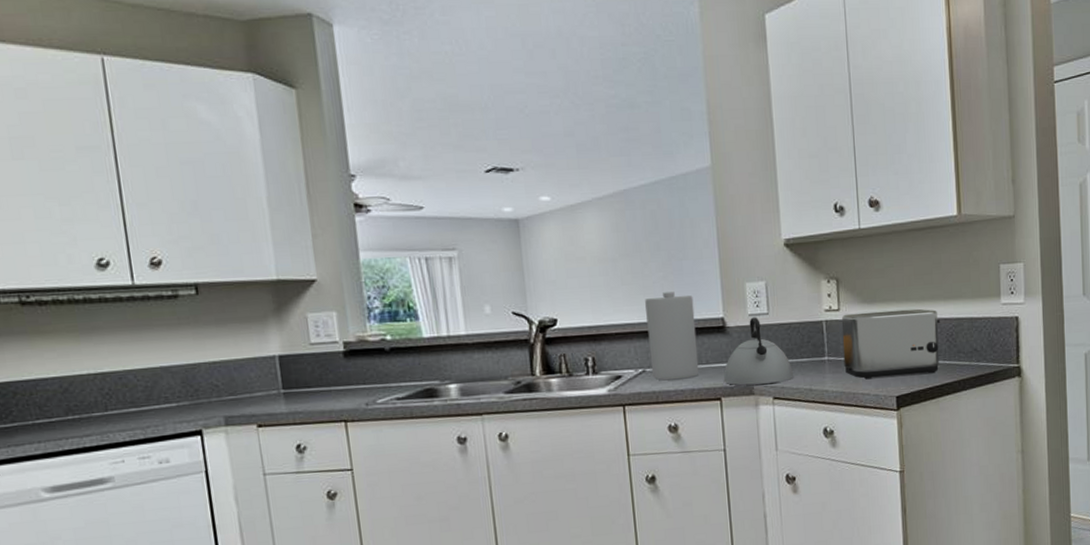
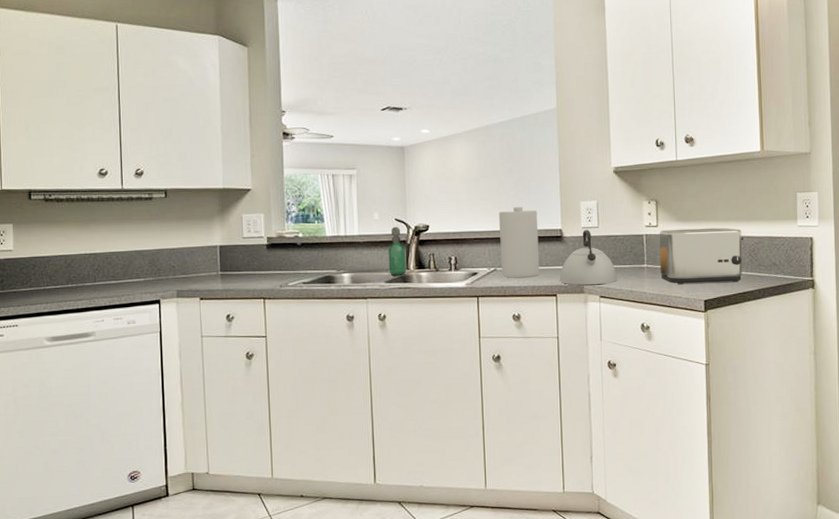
soap dispenser: none [506,321,532,384] -> present [388,226,407,276]

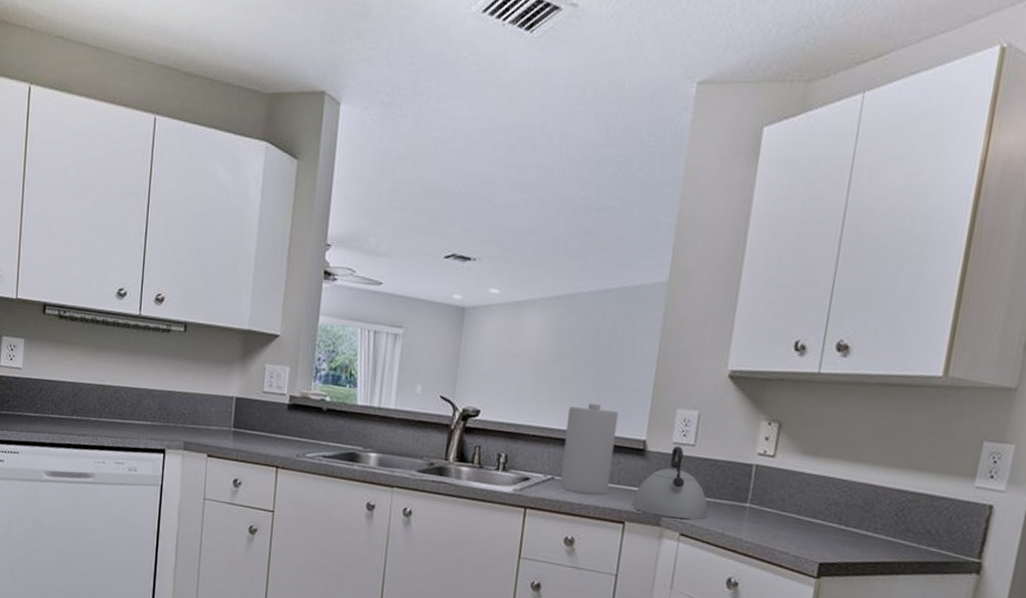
soap dispenser: present [388,226,407,276] -> none [423,405,448,467]
toaster: present [659,227,744,285] -> none [766,462,892,548]

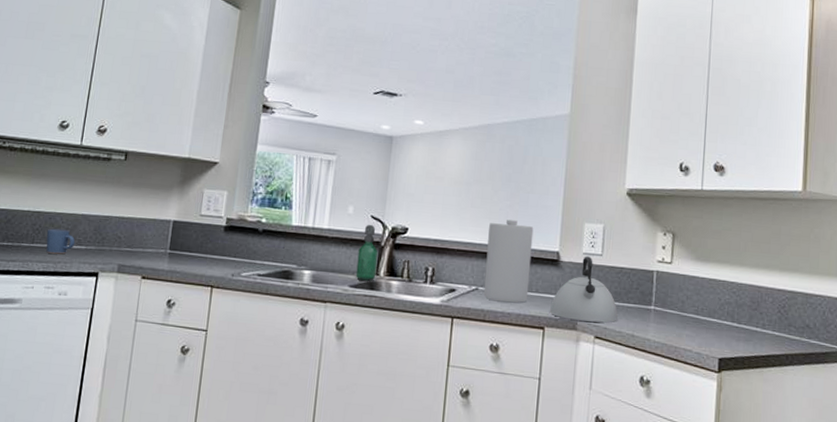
mug: none [113,403,141,430] -> present [46,228,75,255]
soap dispenser: none [423,405,448,467] -> present [355,224,379,281]

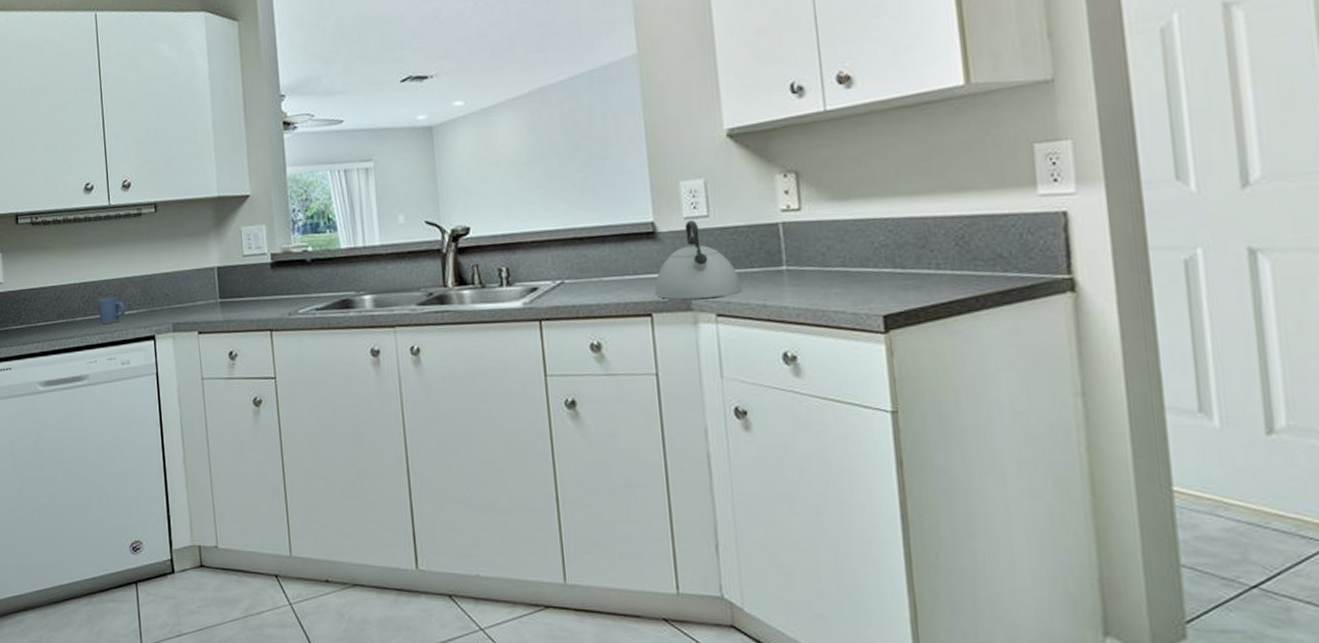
soap dispenser: present [355,224,379,281] -> none [418,231,444,296]
paper towel holder: present [483,219,534,304] -> none [563,194,626,294]

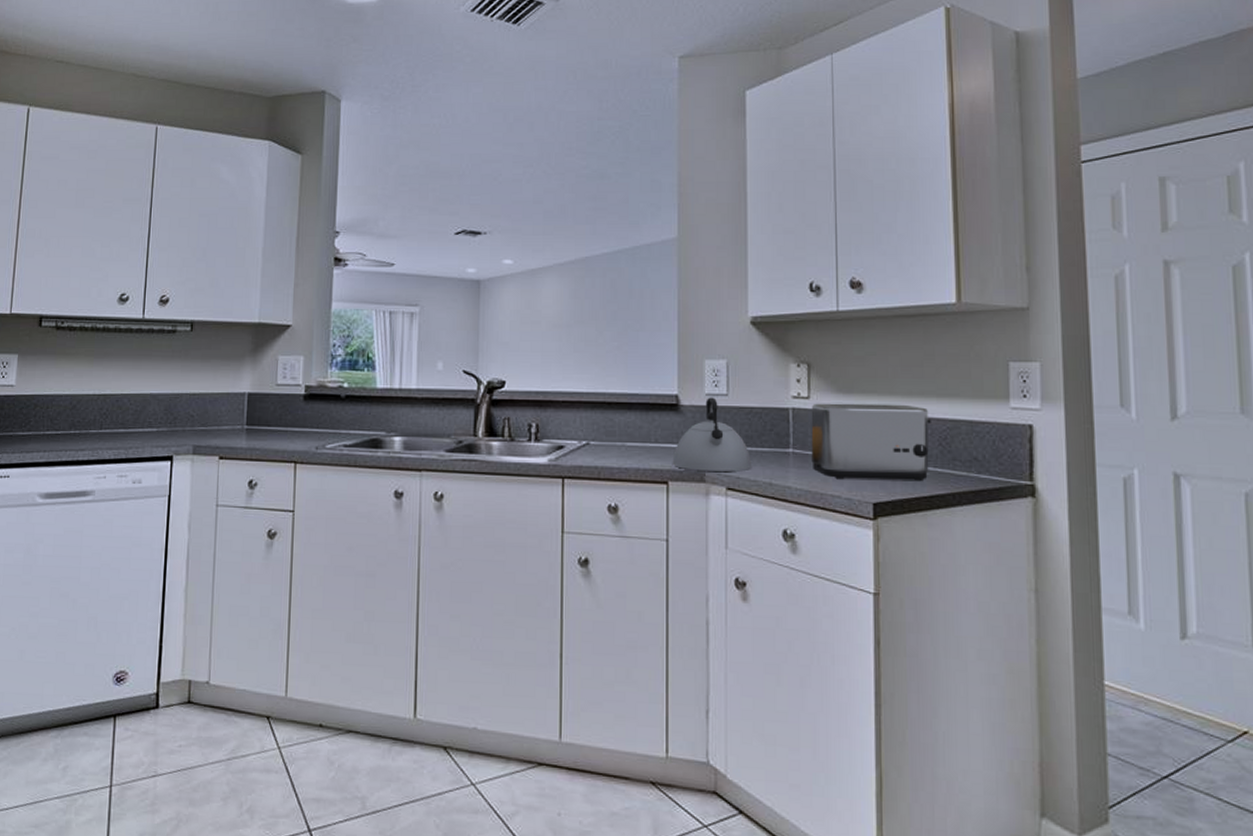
mug: present [96,296,126,324] -> none [114,411,146,439]
toaster: none [803,204,946,294] -> present [811,403,931,482]

